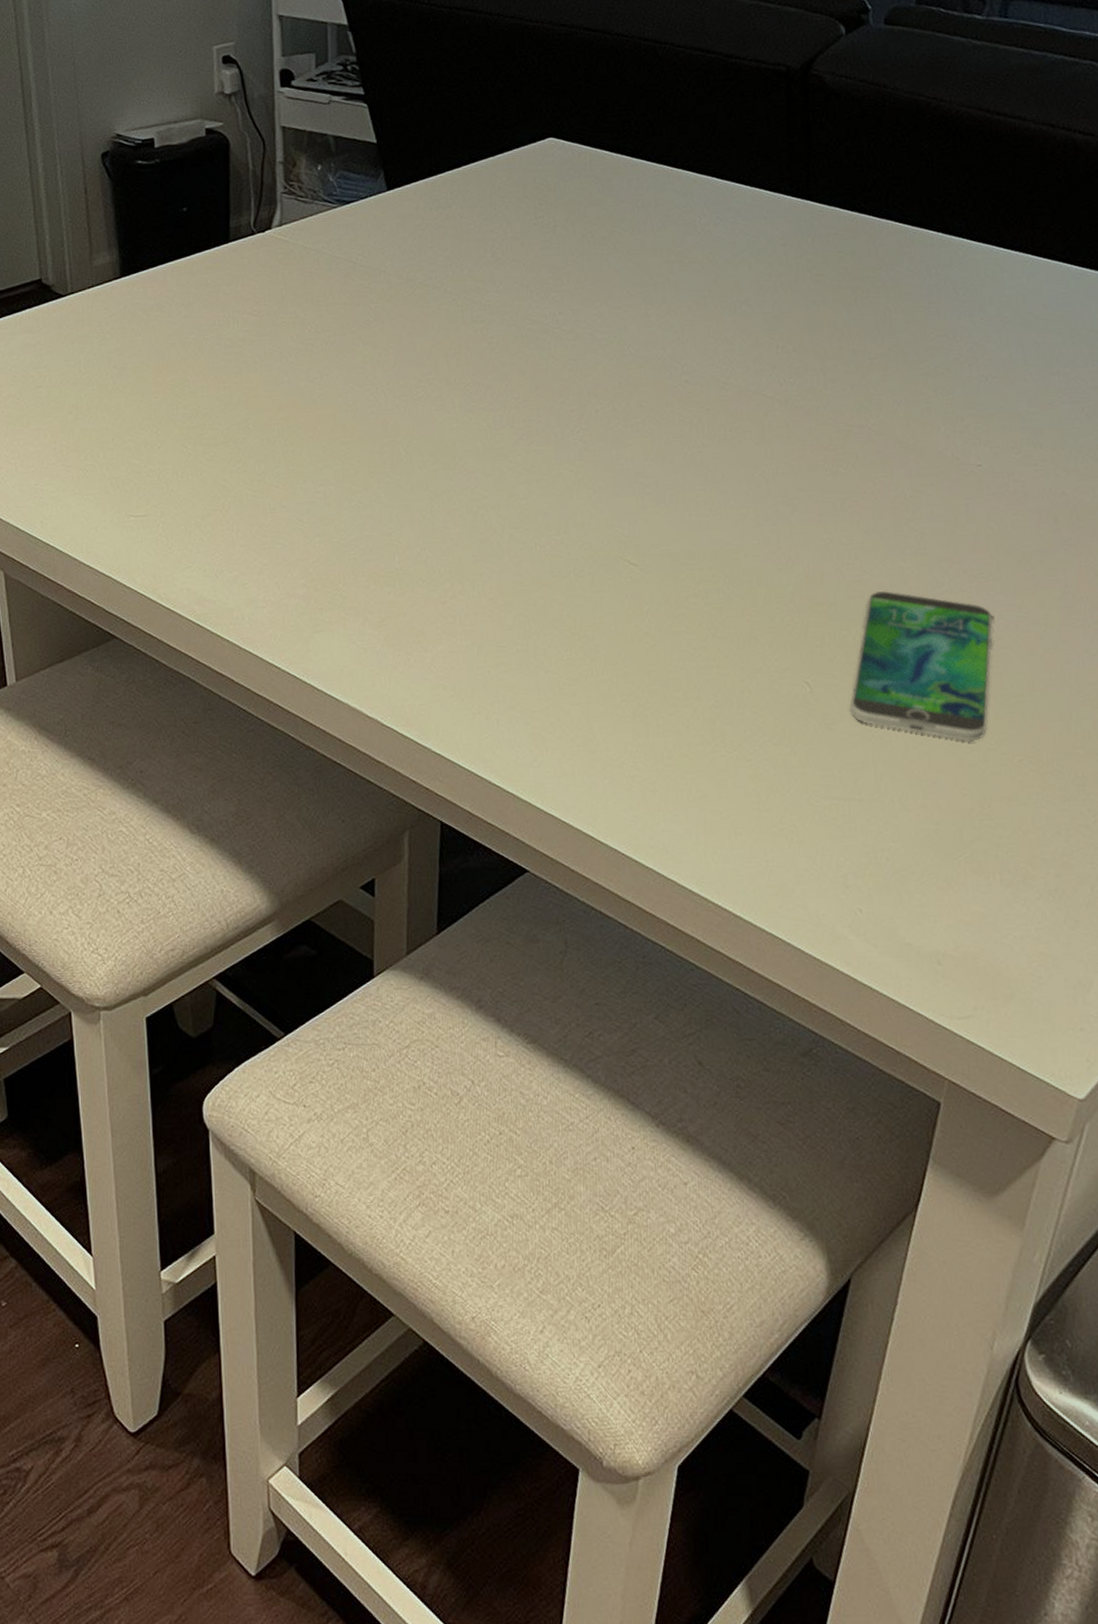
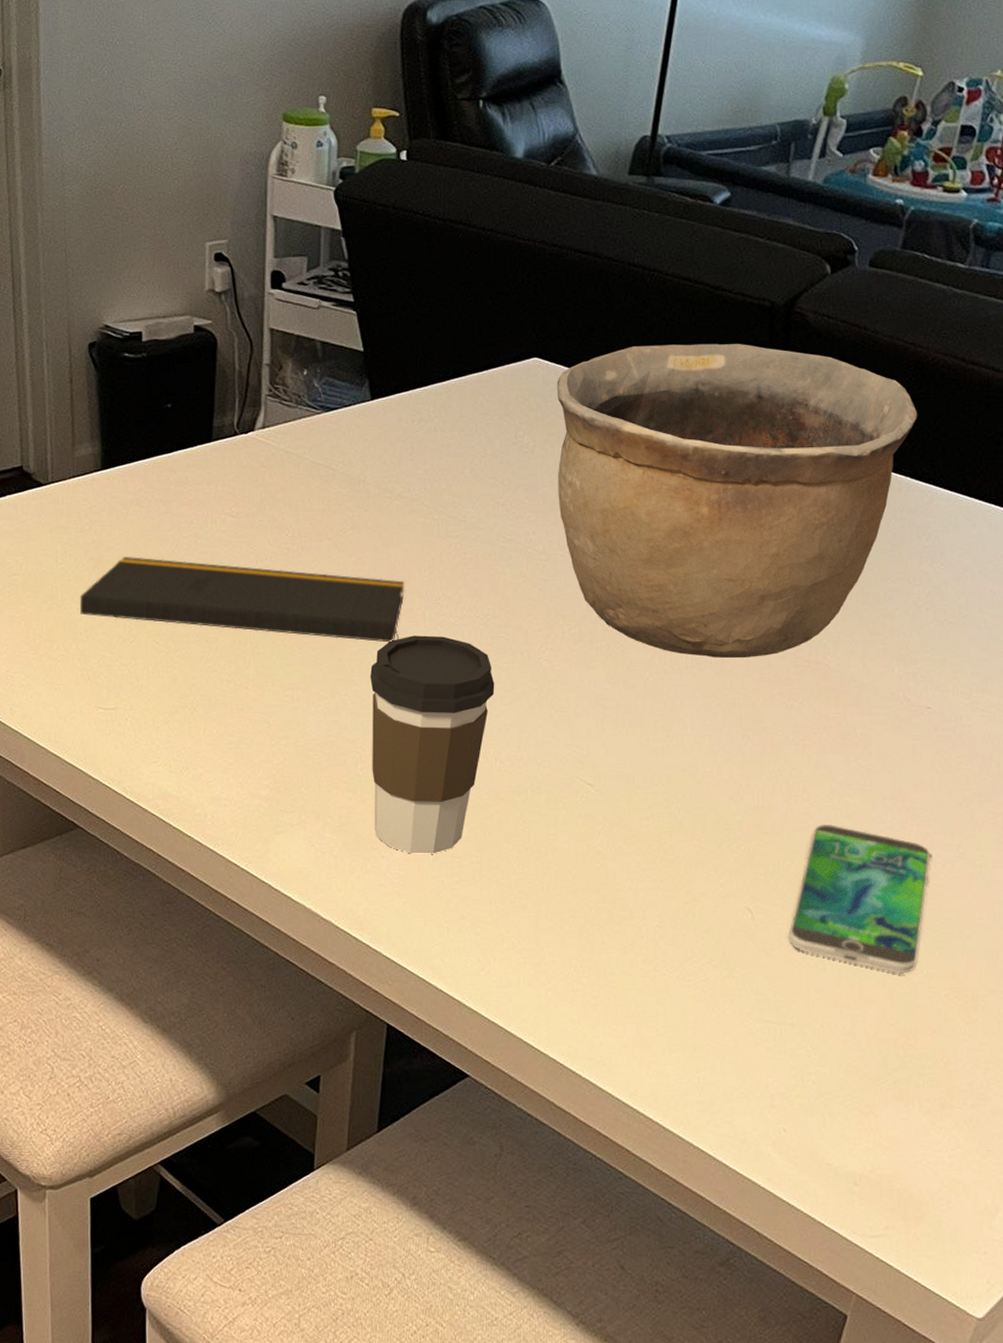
notepad: none [105,361,433,433] -> present [79,557,405,643]
coffee cup: none [402,422,531,646] -> present [370,635,495,854]
bowl: none [574,110,946,428] -> present [557,343,918,658]

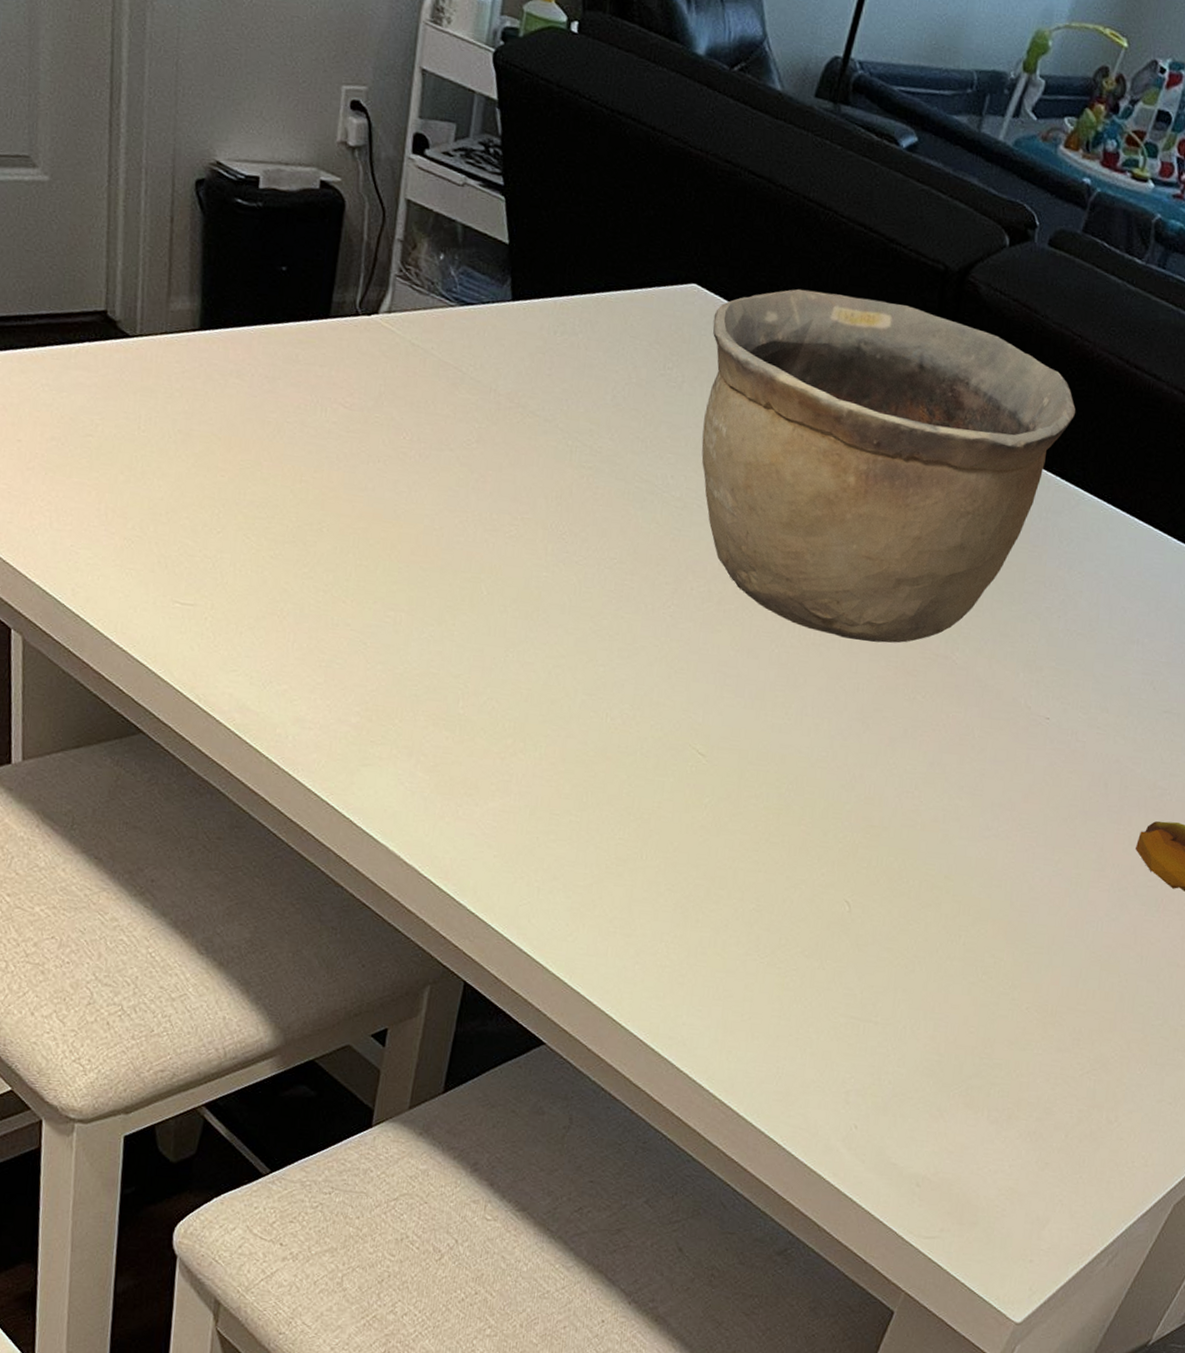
notepad: present [79,557,405,643] -> none [161,434,529,574]
coffee cup: present [370,635,495,854] -> none [470,569,614,808]
smartphone: present [787,823,930,974] -> none [881,824,1030,983]

